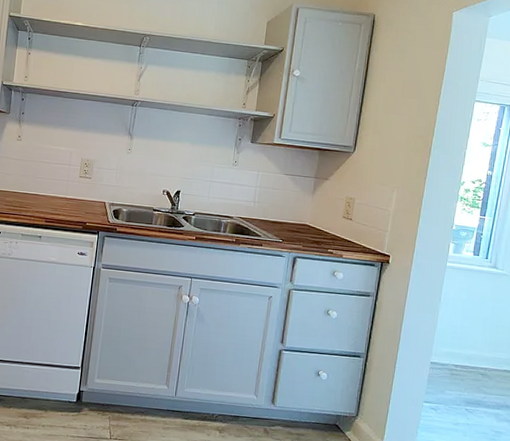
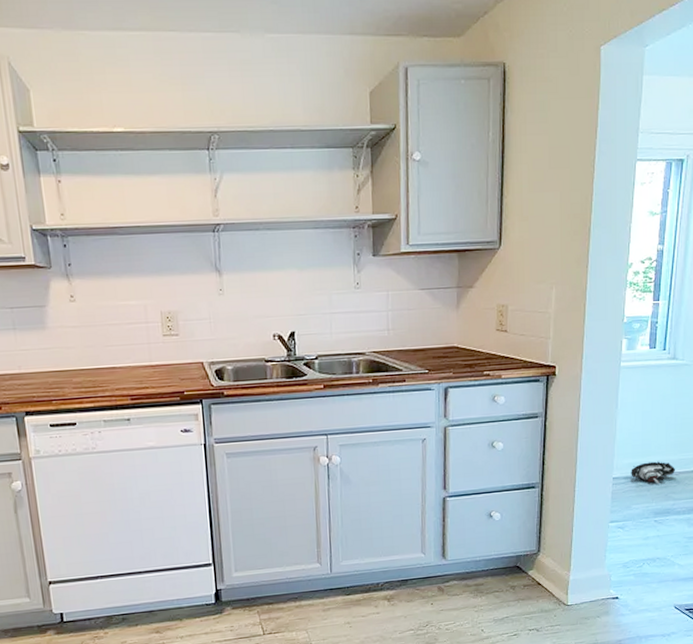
shoe: none [447,354,489,376] -> present [631,461,676,484]

